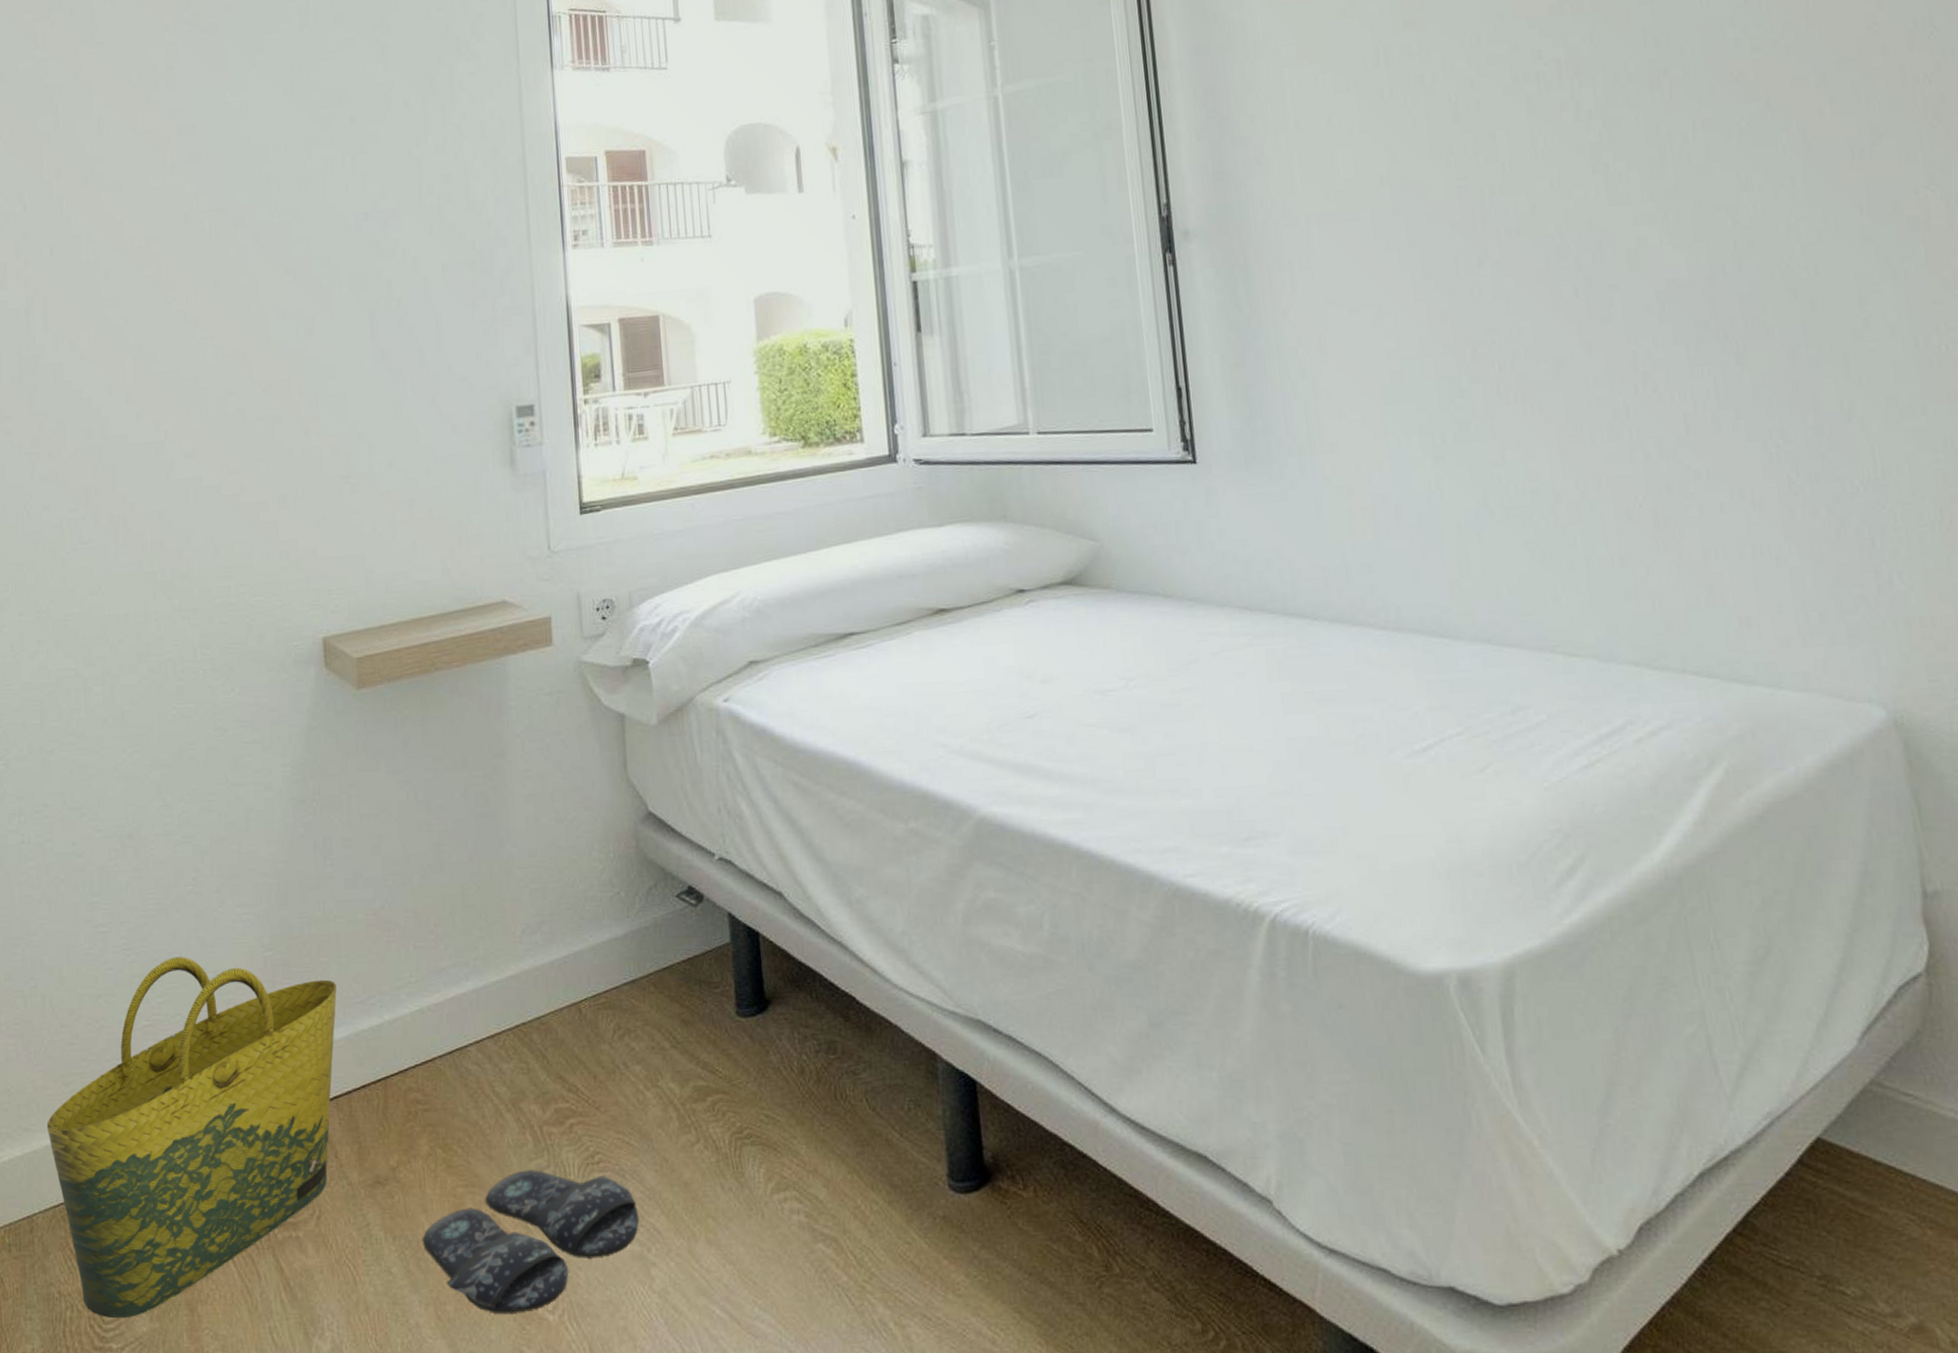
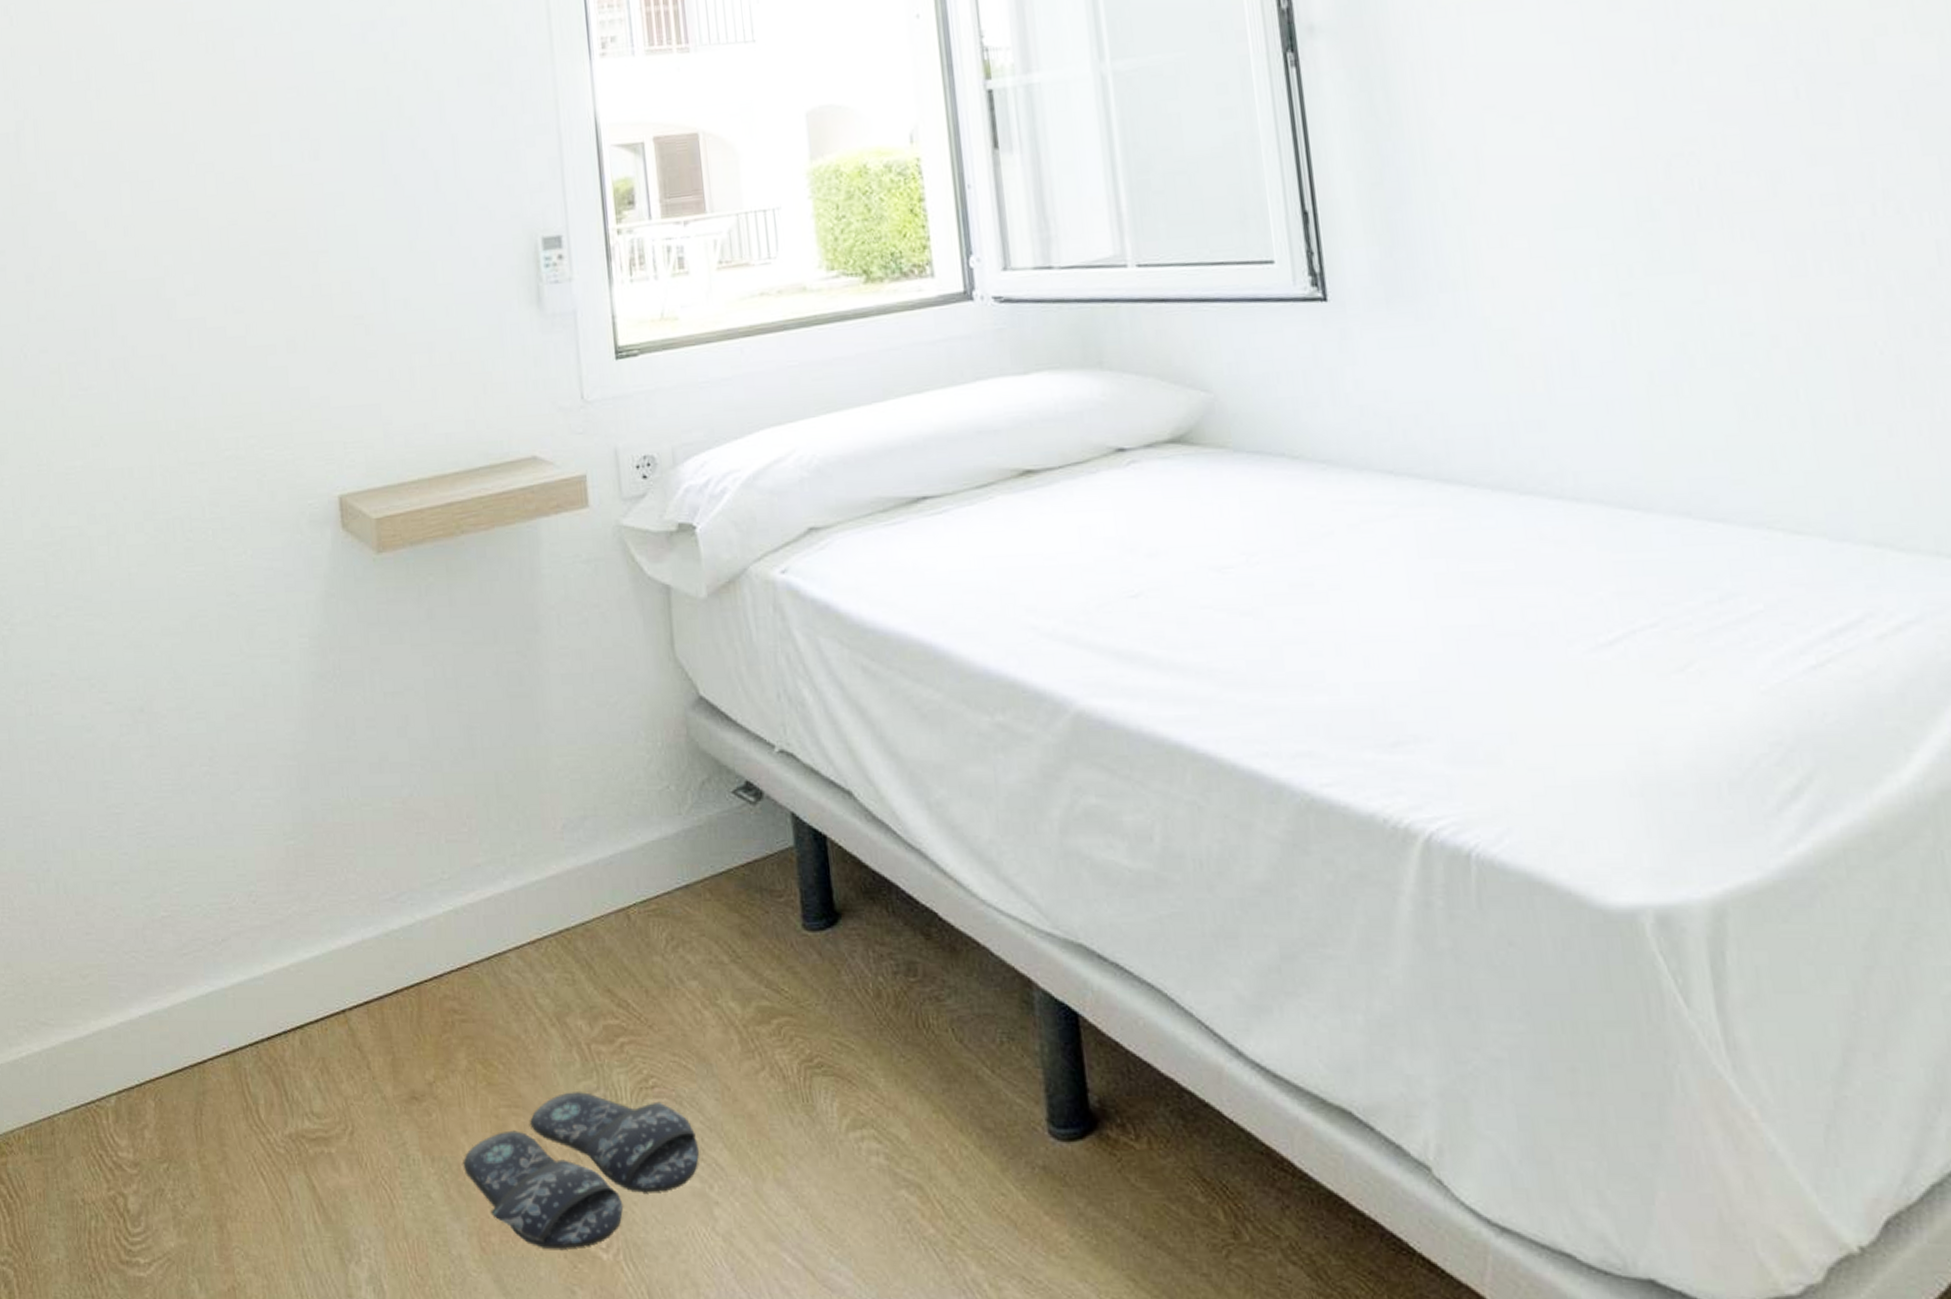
tote bag: present [46,956,337,1319] -> none [64,843,364,1232]

